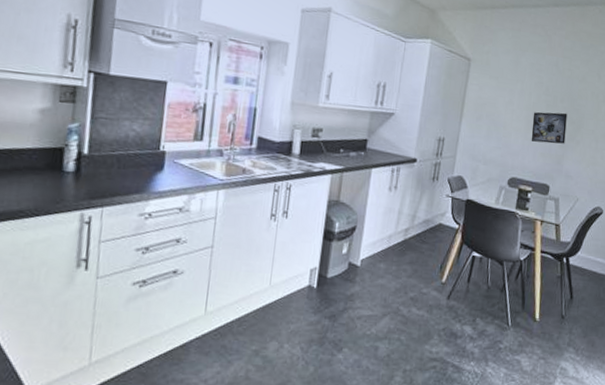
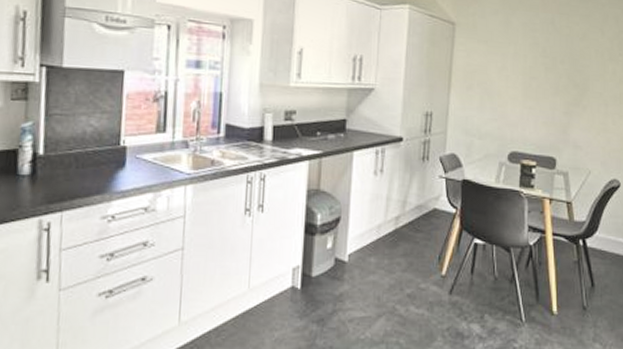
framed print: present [531,112,568,144] -> none [530,75,570,111]

